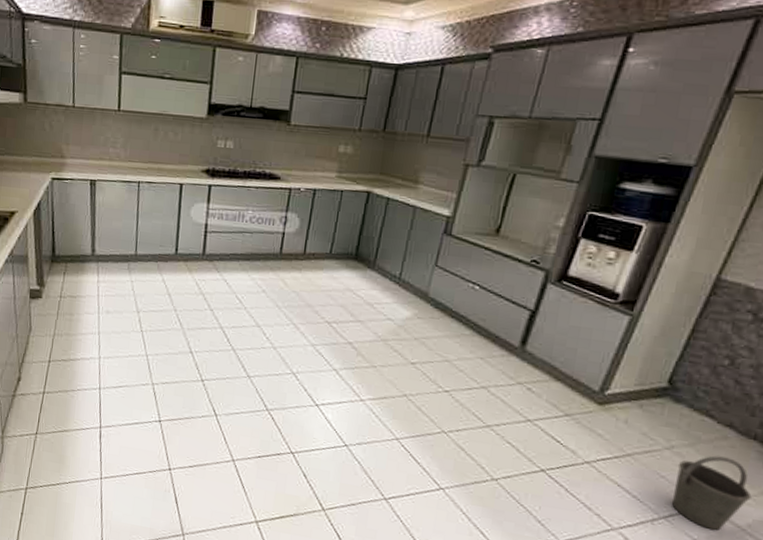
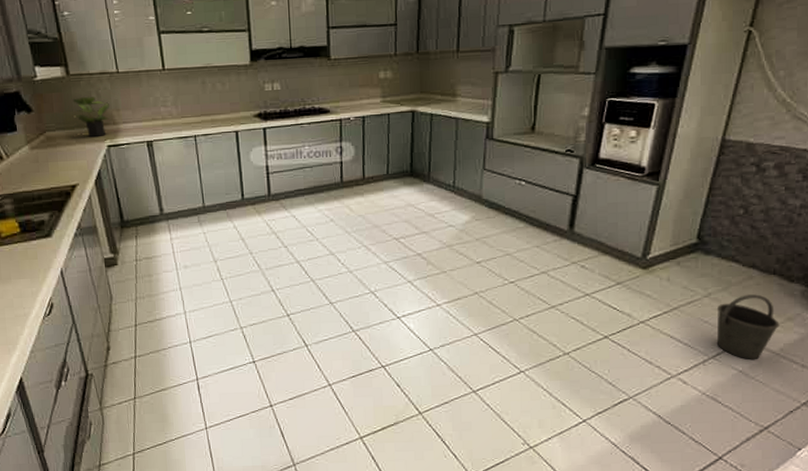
potted plant: none [25,125,60,168] -> present [72,96,109,138]

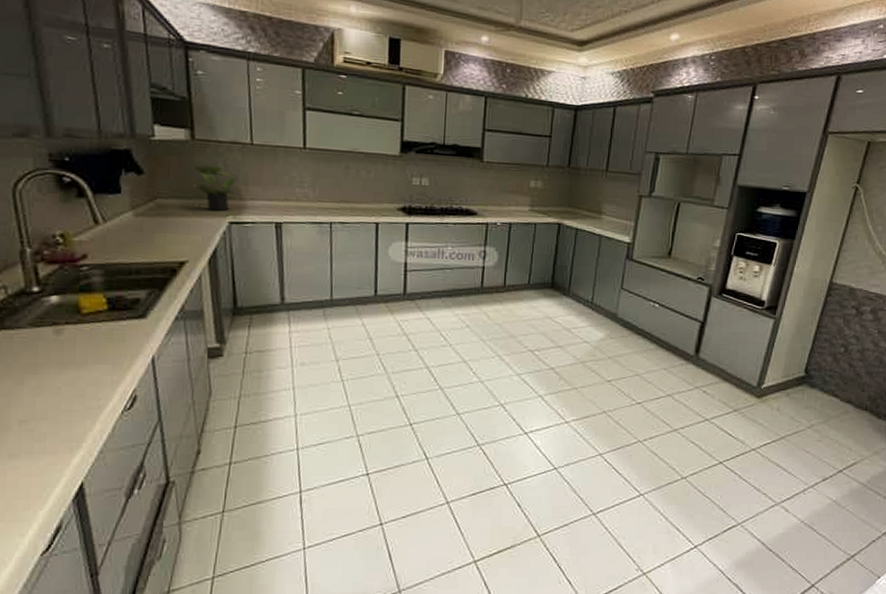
bucket: present [716,294,780,360] -> none [815,428,868,491]

